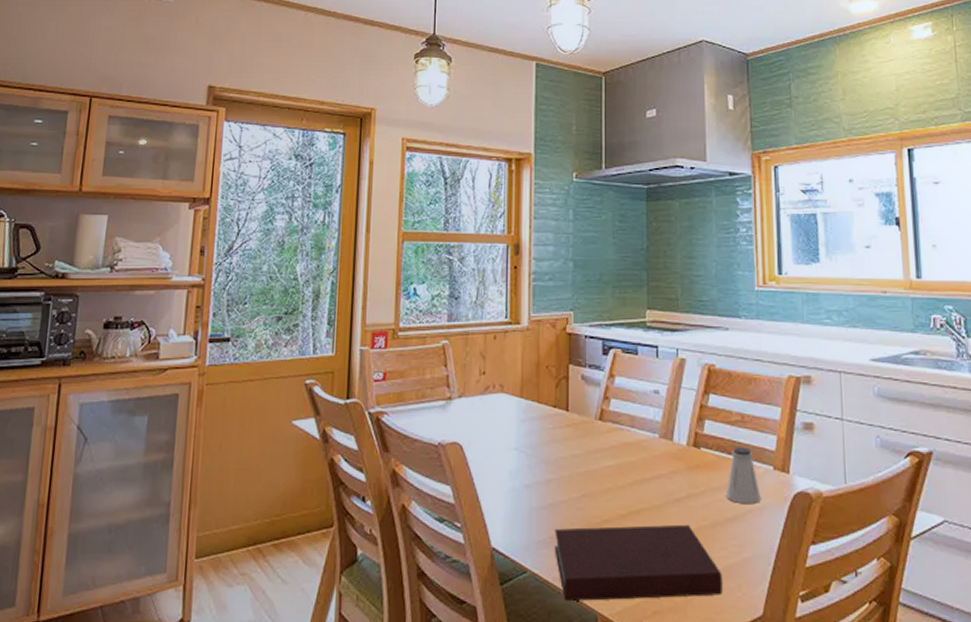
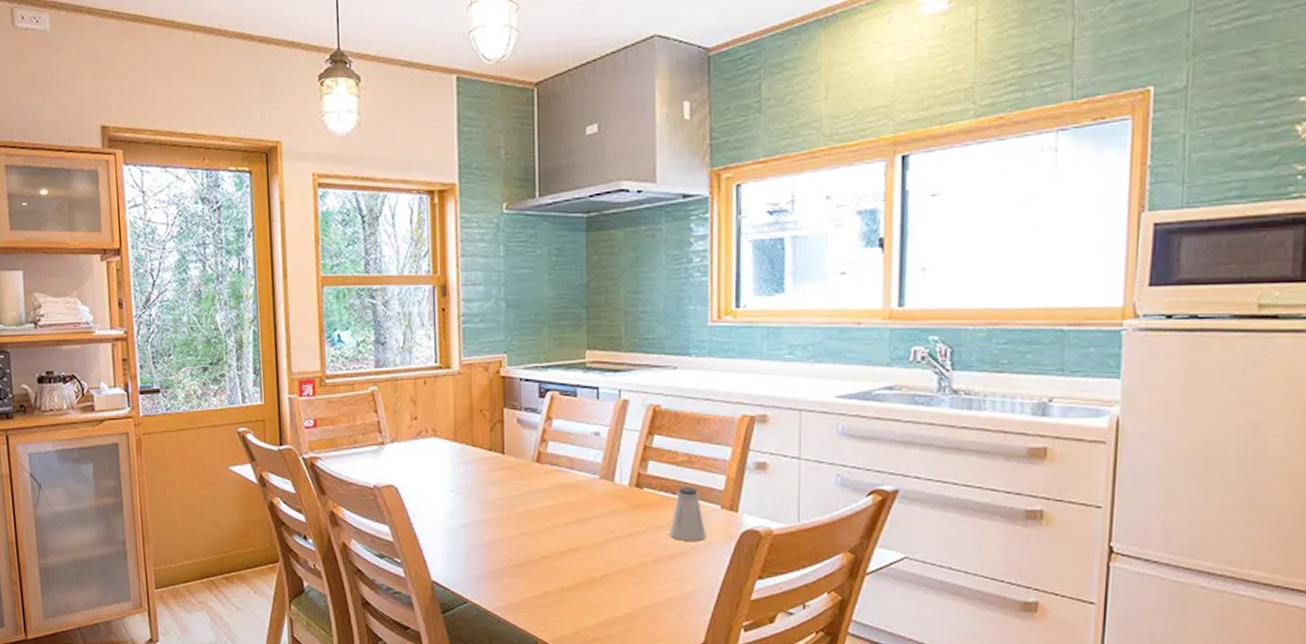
notebook: present [554,524,722,602] -> none [493,560,663,629]

